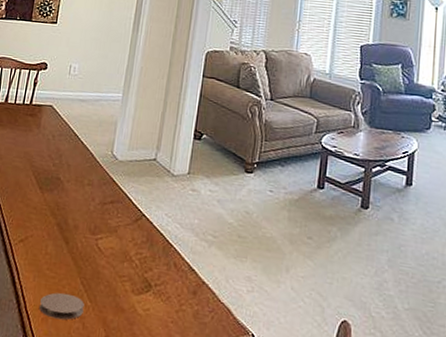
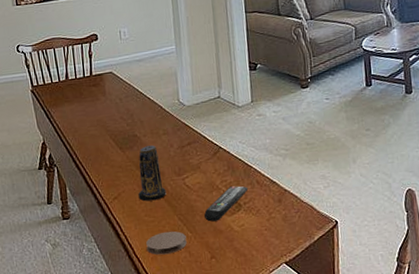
candle: none [45,192,78,256] -> present [138,145,166,202]
remote control: none [109,261,164,297] -> present [204,186,249,222]

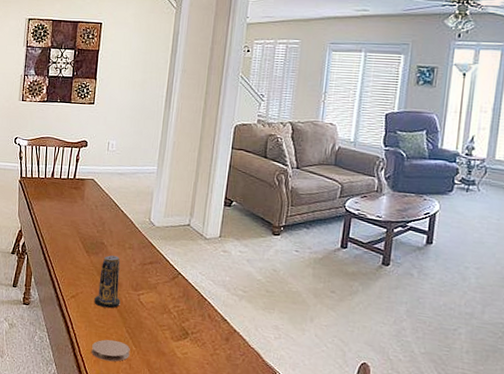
remote control: present [204,186,249,222] -> none [151,313,199,343]

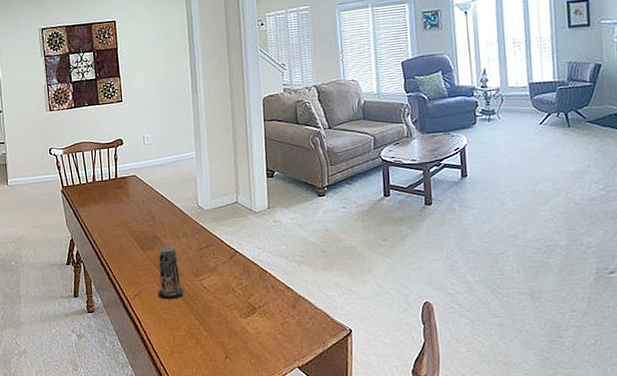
coaster: present [92,339,130,362] -> none [164,329,203,352]

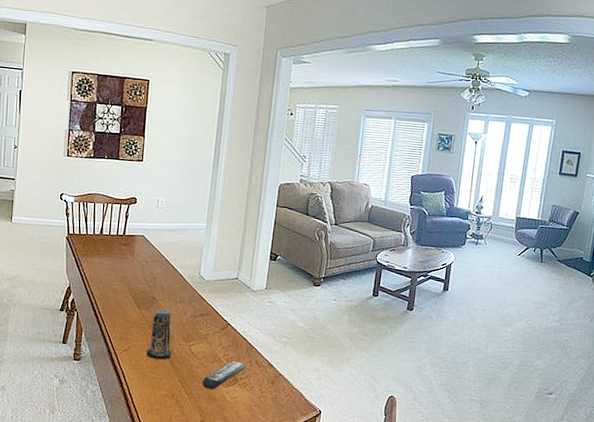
remote control: none [220,289,263,323] -> present [202,361,247,389]

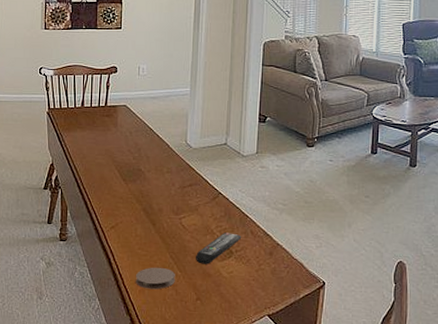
coaster: none [145,389,182,410] -> present [136,267,175,290]
candle: present [146,309,172,360] -> none [135,181,162,236]

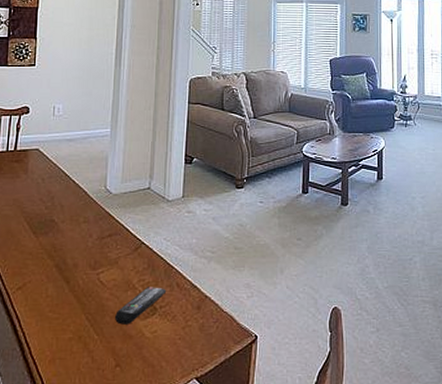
coaster: present [136,267,175,290] -> none [45,331,91,358]

